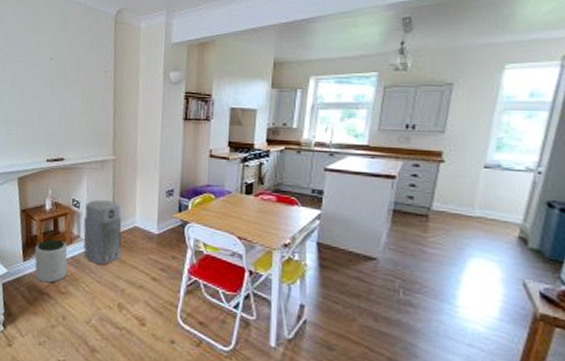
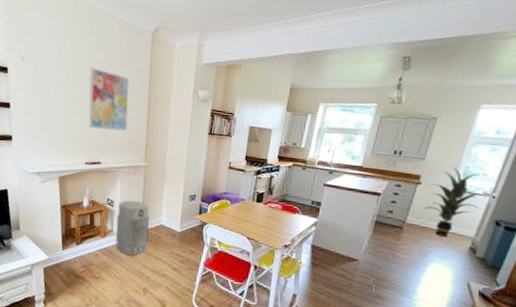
plant pot: present [34,239,68,283] -> none [72,232,102,269]
wall art: none [49,55,93,122] -> present [88,67,130,131]
indoor plant: none [452,139,527,225] -> present [424,166,488,237]

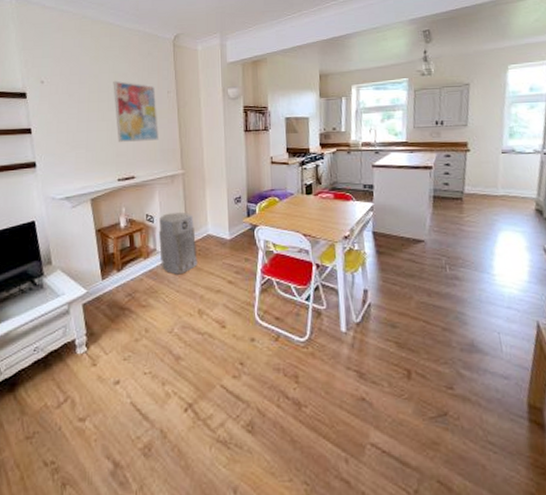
indoor plant: present [424,166,488,237] -> none [479,129,533,202]

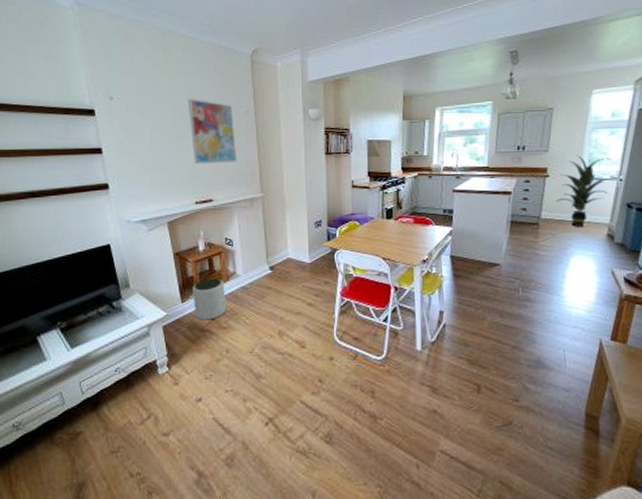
plant pot: none [113,255,147,298] -> present [192,278,227,320]
air purifier: present [158,211,198,275] -> none [237,235,278,298]
indoor plant: none [479,129,533,202] -> present [556,154,611,227]

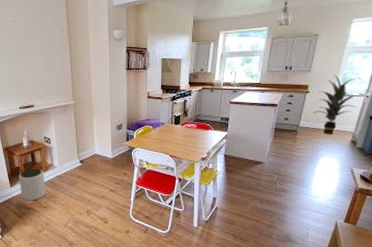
wall art: present [187,98,237,164] -> none [11,18,53,75]

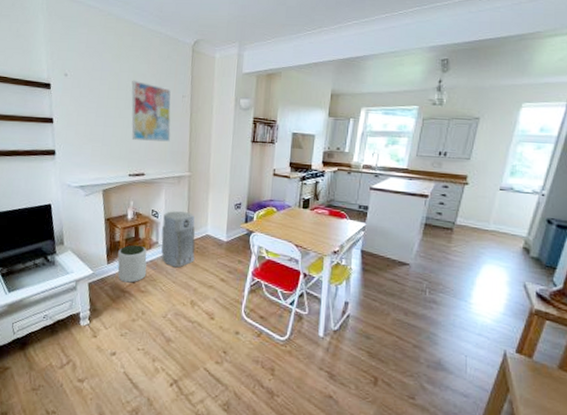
wall art: none [11,18,53,75] -> present [131,80,172,142]
air purifier: none [54,135,86,184] -> present [161,210,195,268]
indoor plant: present [313,74,362,134] -> none [473,165,535,237]

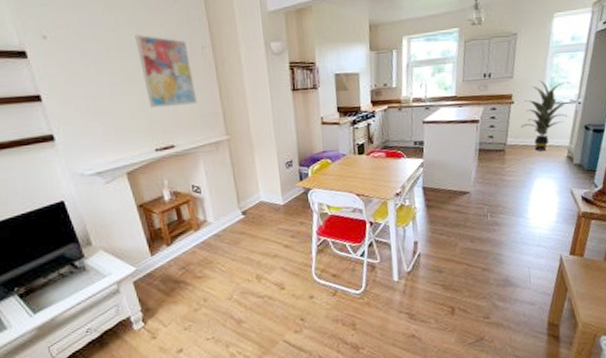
plant pot: present [117,244,147,283] -> none [161,227,201,272]
air purifier: present [161,210,195,268] -> none [207,180,252,244]
indoor plant: none [473,165,535,237] -> present [520,80,571,151]

